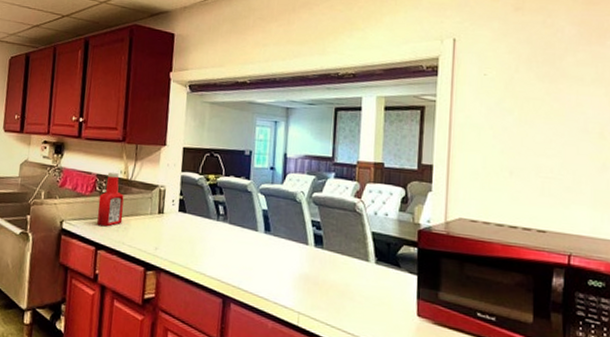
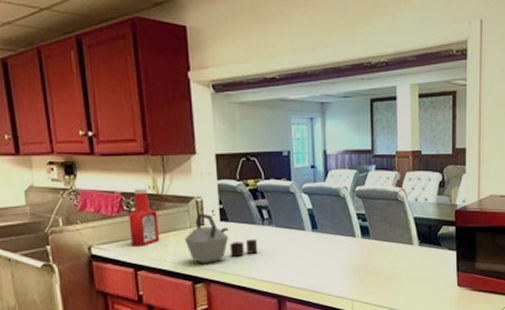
kettle: none [143,201,210,252] -> present [184,213,258,263]

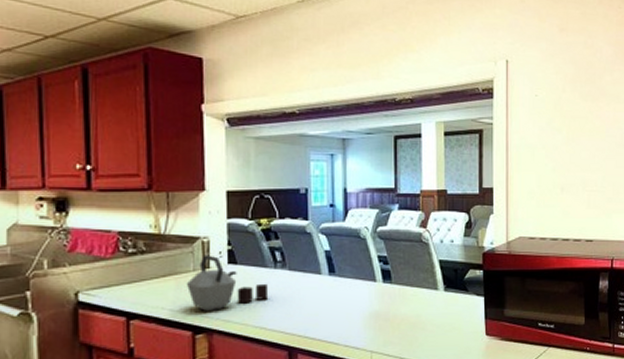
ketchup bottle: present [128,188,160,247] -> none [124,227,159,292]

